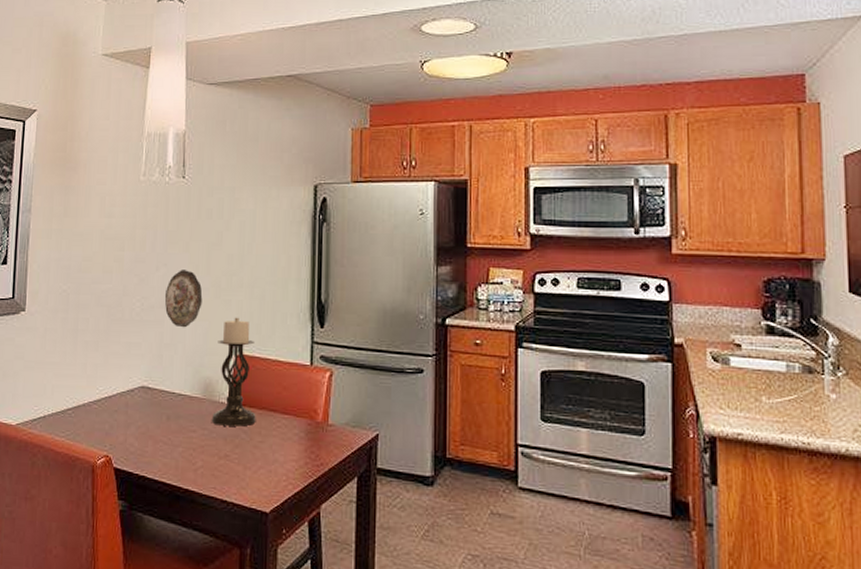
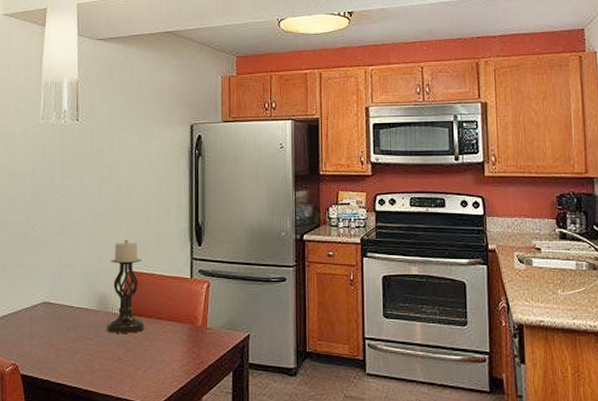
decorative plate: present [164,270,203,328] -> none [62,200,96,250]

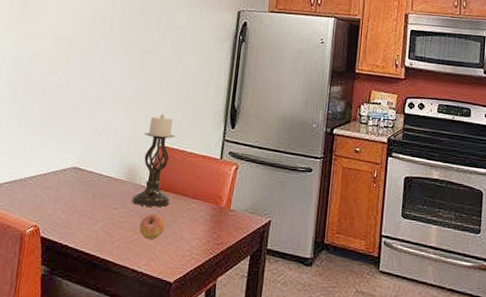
fruit: none [117,340,143,366] -> present [139,213,166,240]

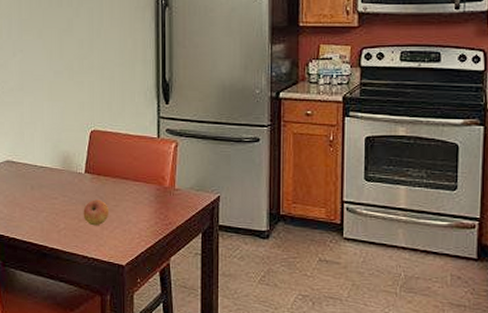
candle holder: present [132,114,175,207] -> none [71,96,111,193]

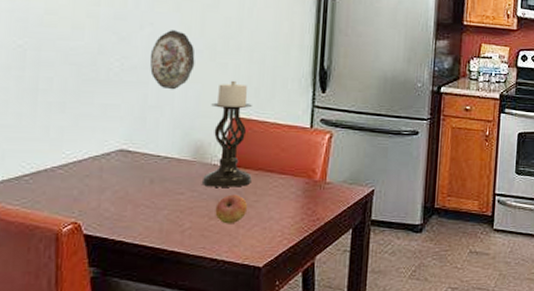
decorative plate: none [22,55,57,108] -> present [149,30,195,90]
candle holder: none [71,96,111,193] -> present [203,80,252,187]

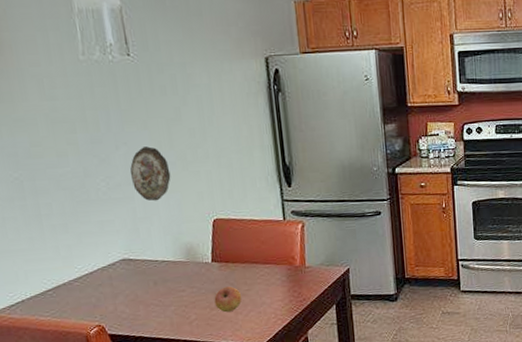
candle holder: present [203,80,252,187] -> none [192,185,241,283]

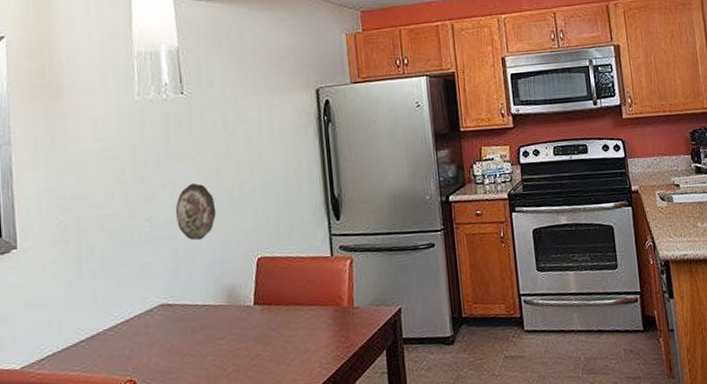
fruit: present [214,286,242,313] -> none [254,331,285,362]

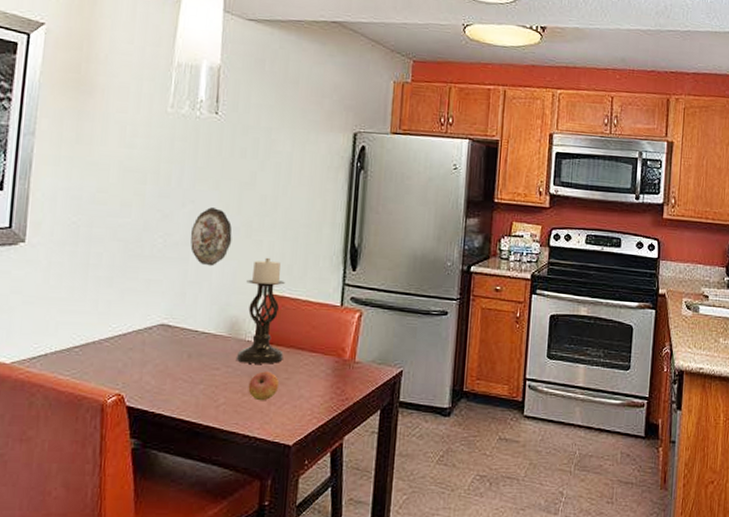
candle holder: none [236,222,284,328] -> present [237,257,285,364]
fruit: none [254,331,285,362] -> present [248,371,280,401]

